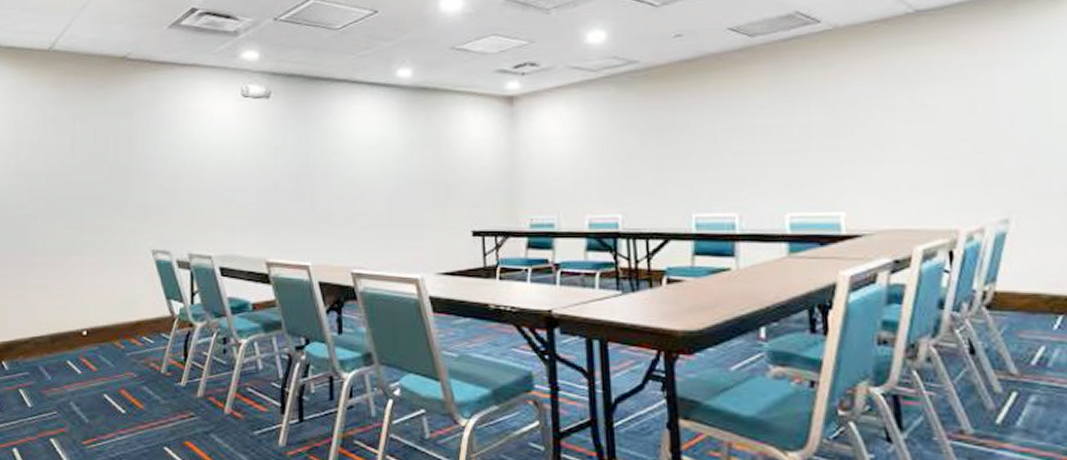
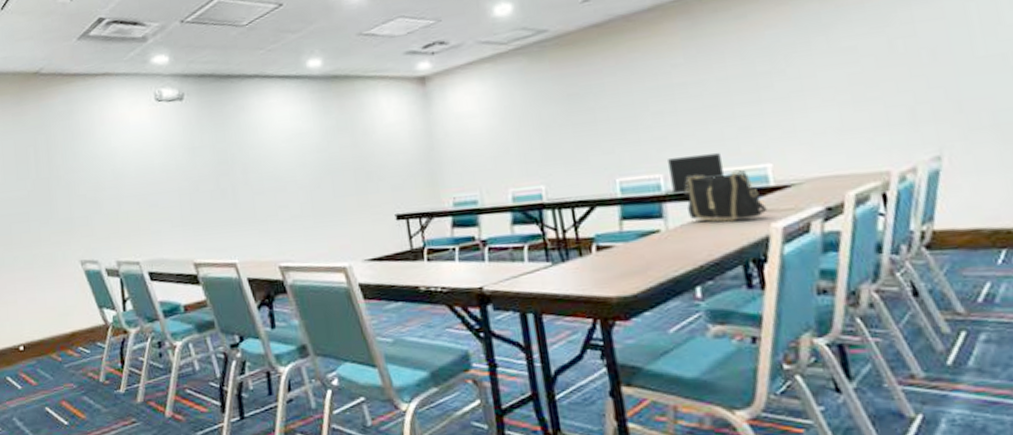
laptop: none [735,198,799,234] -> present [661,153,725,195]
handbag: none [757,215,837,266] -> present [684,169,768,222]

